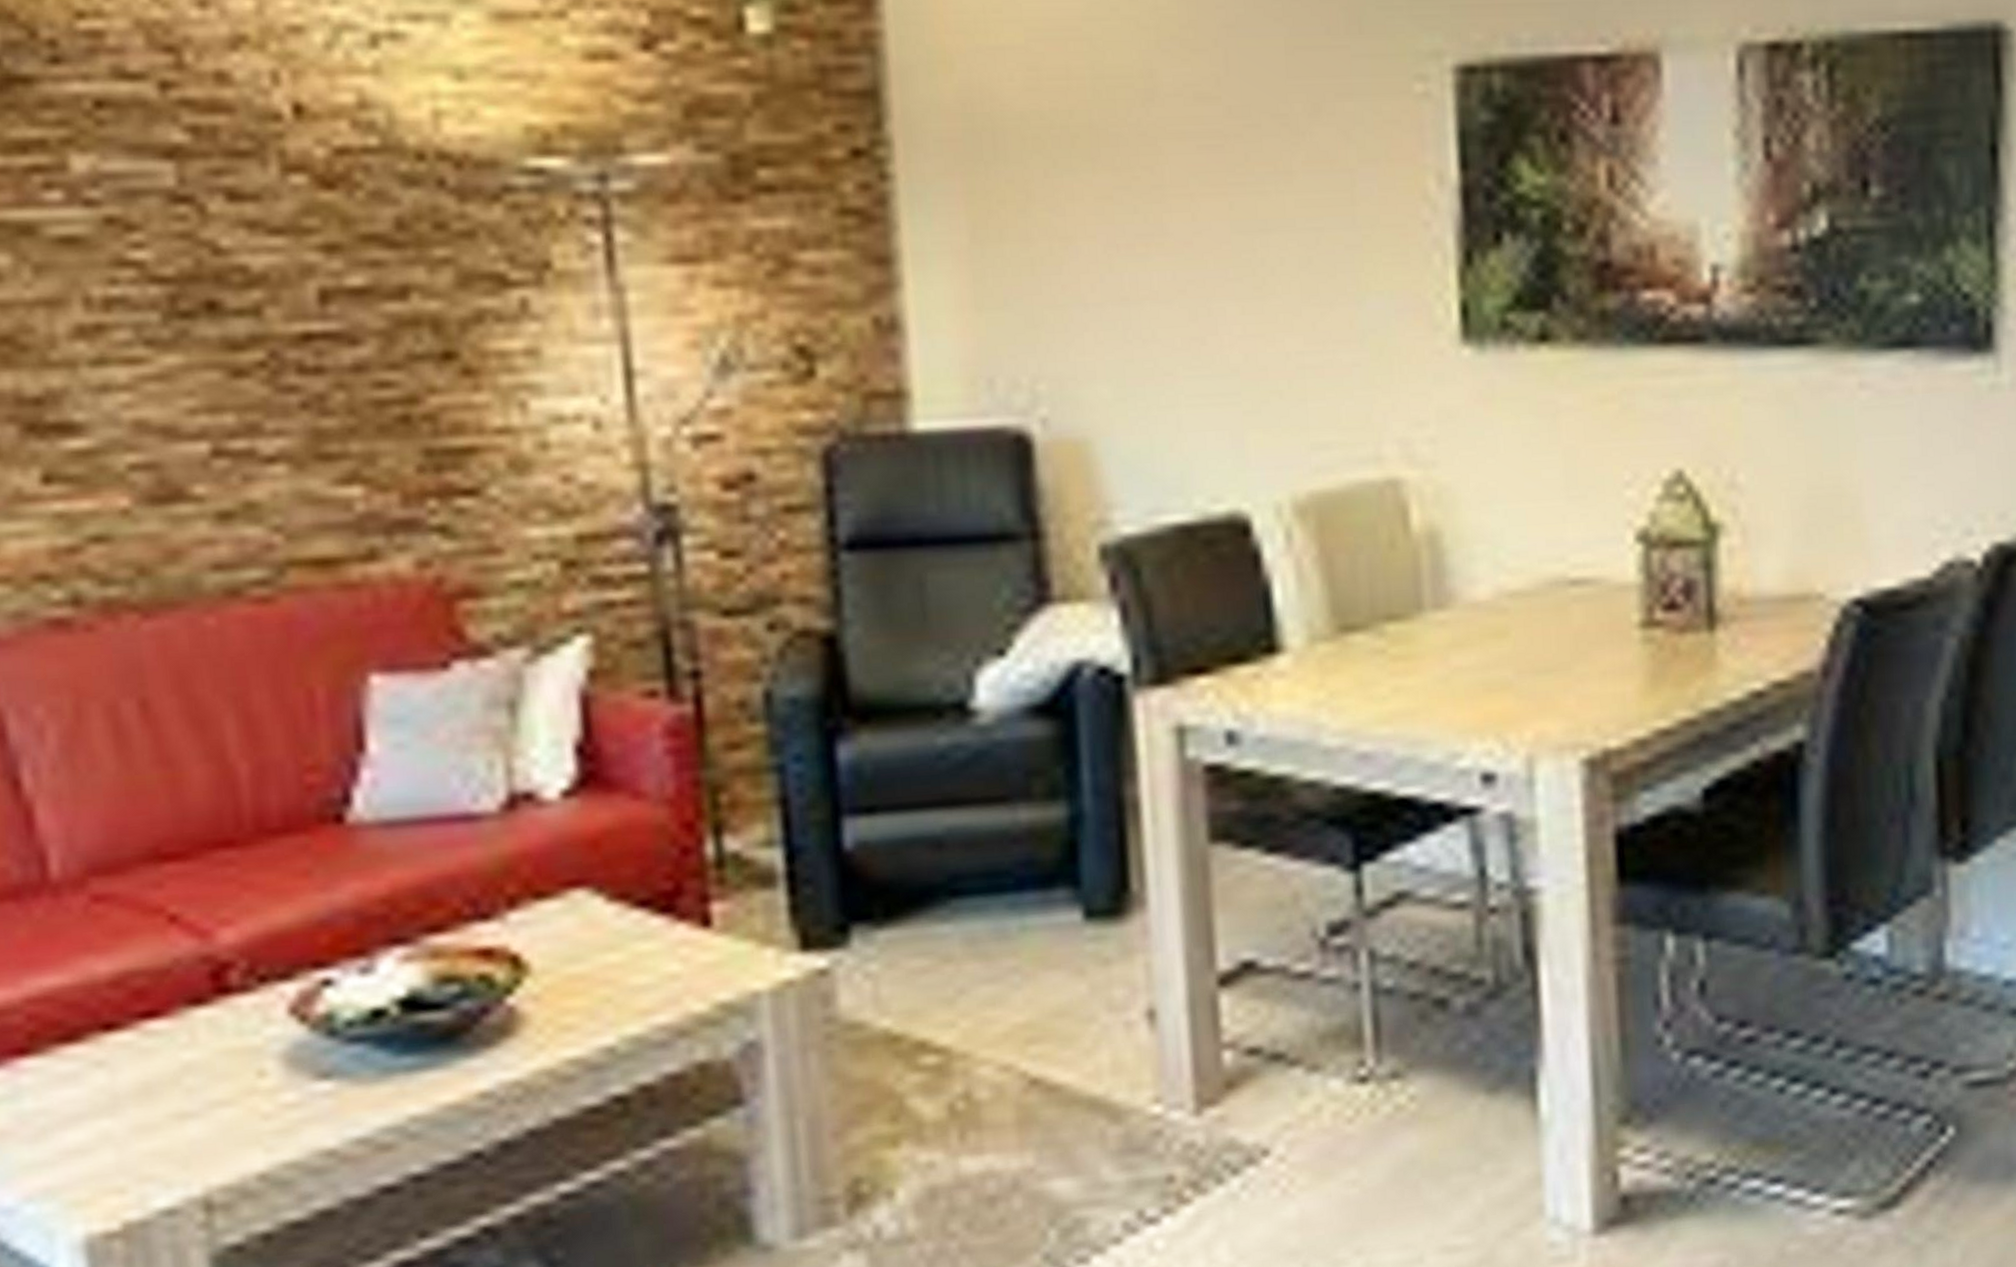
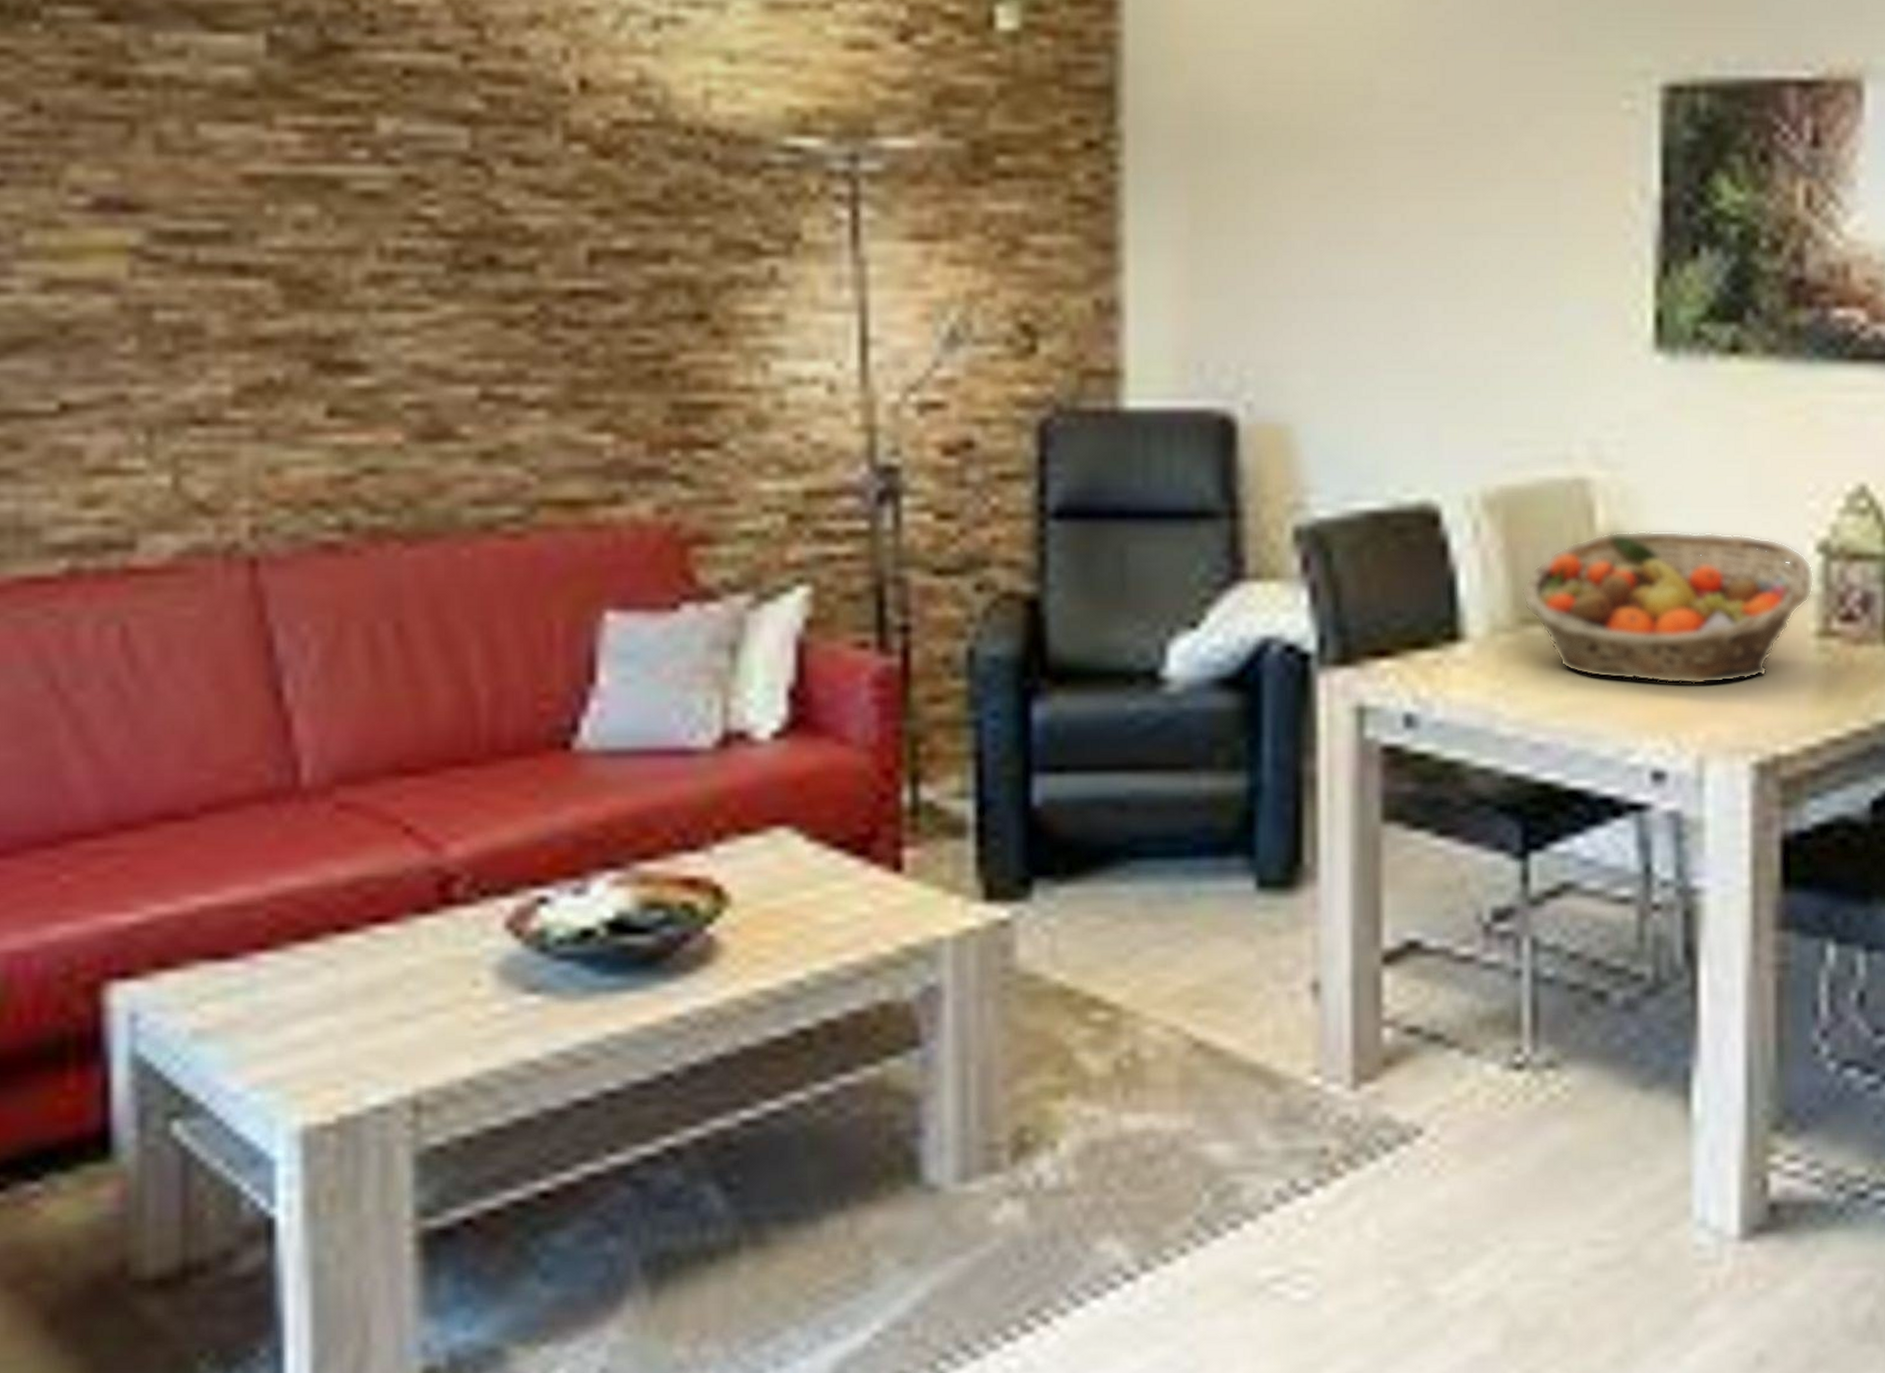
fruit basket: none [1338,527,1637,685] -> present [1520,530,1815,686]

